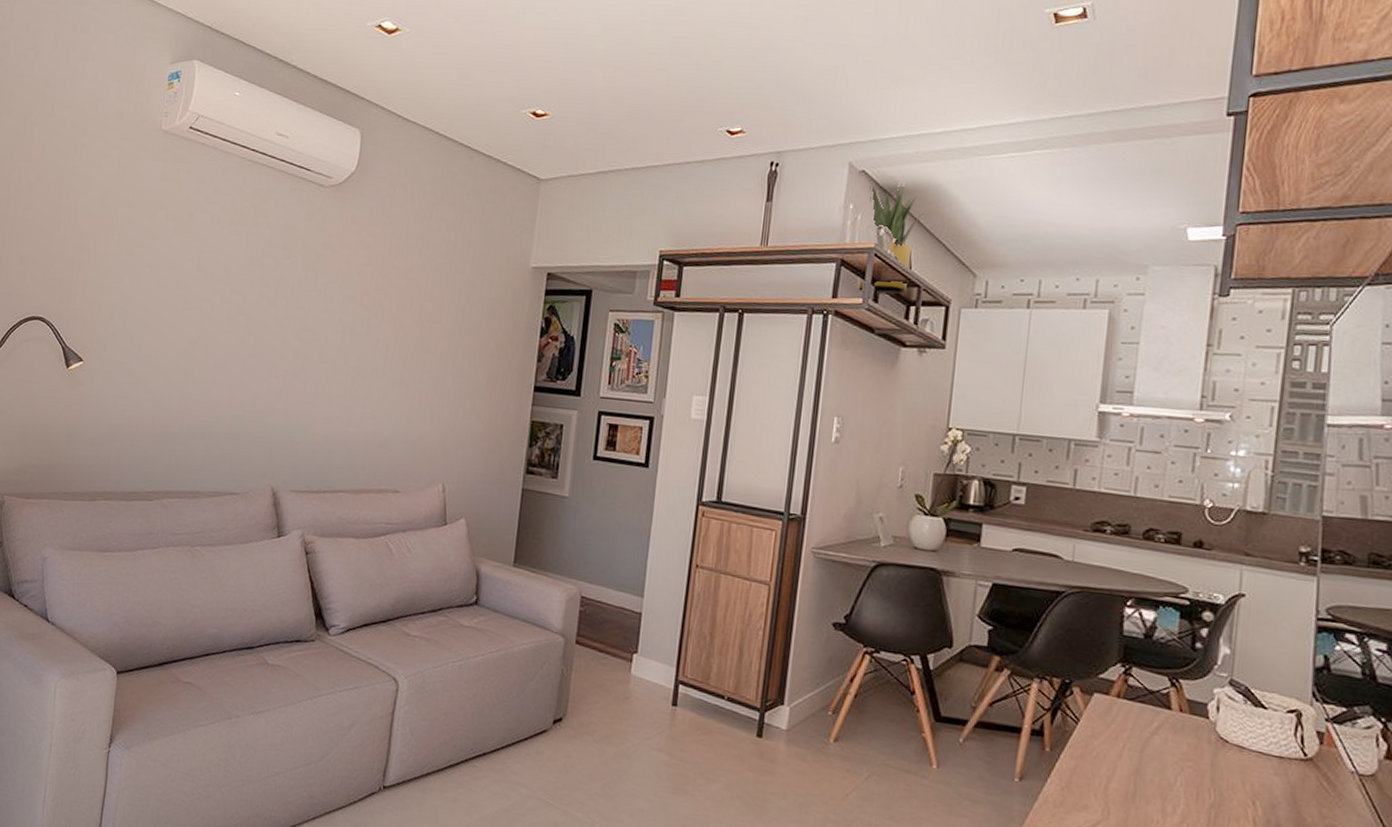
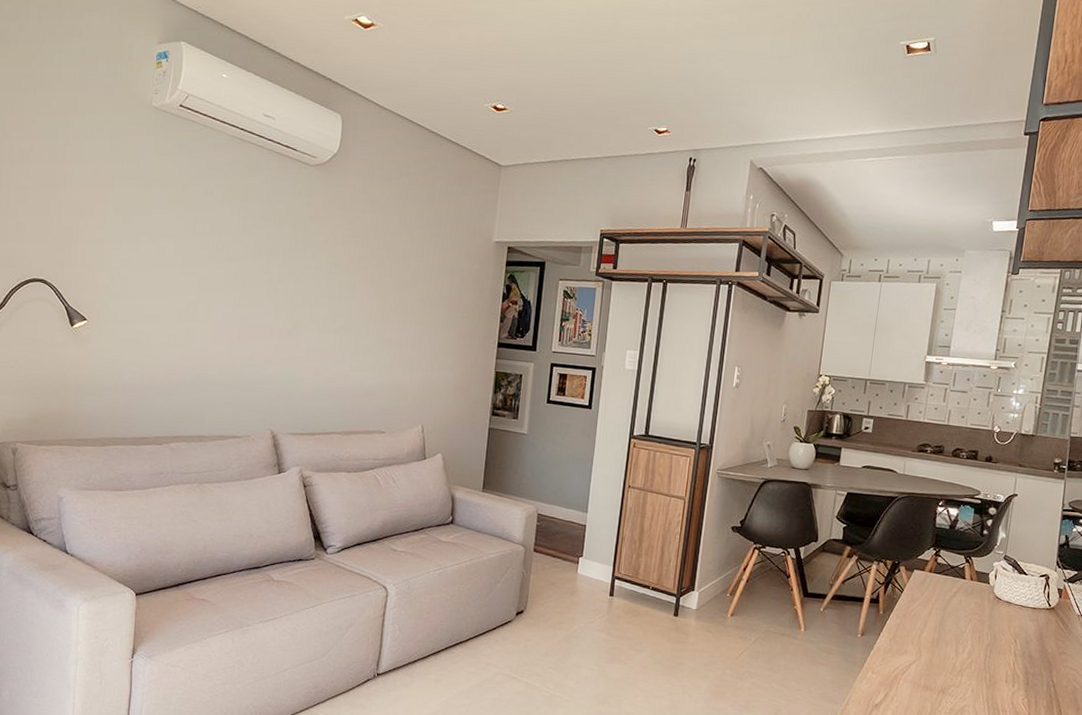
planter: present [857,186,925,295] -> none [755,181,807,270]

